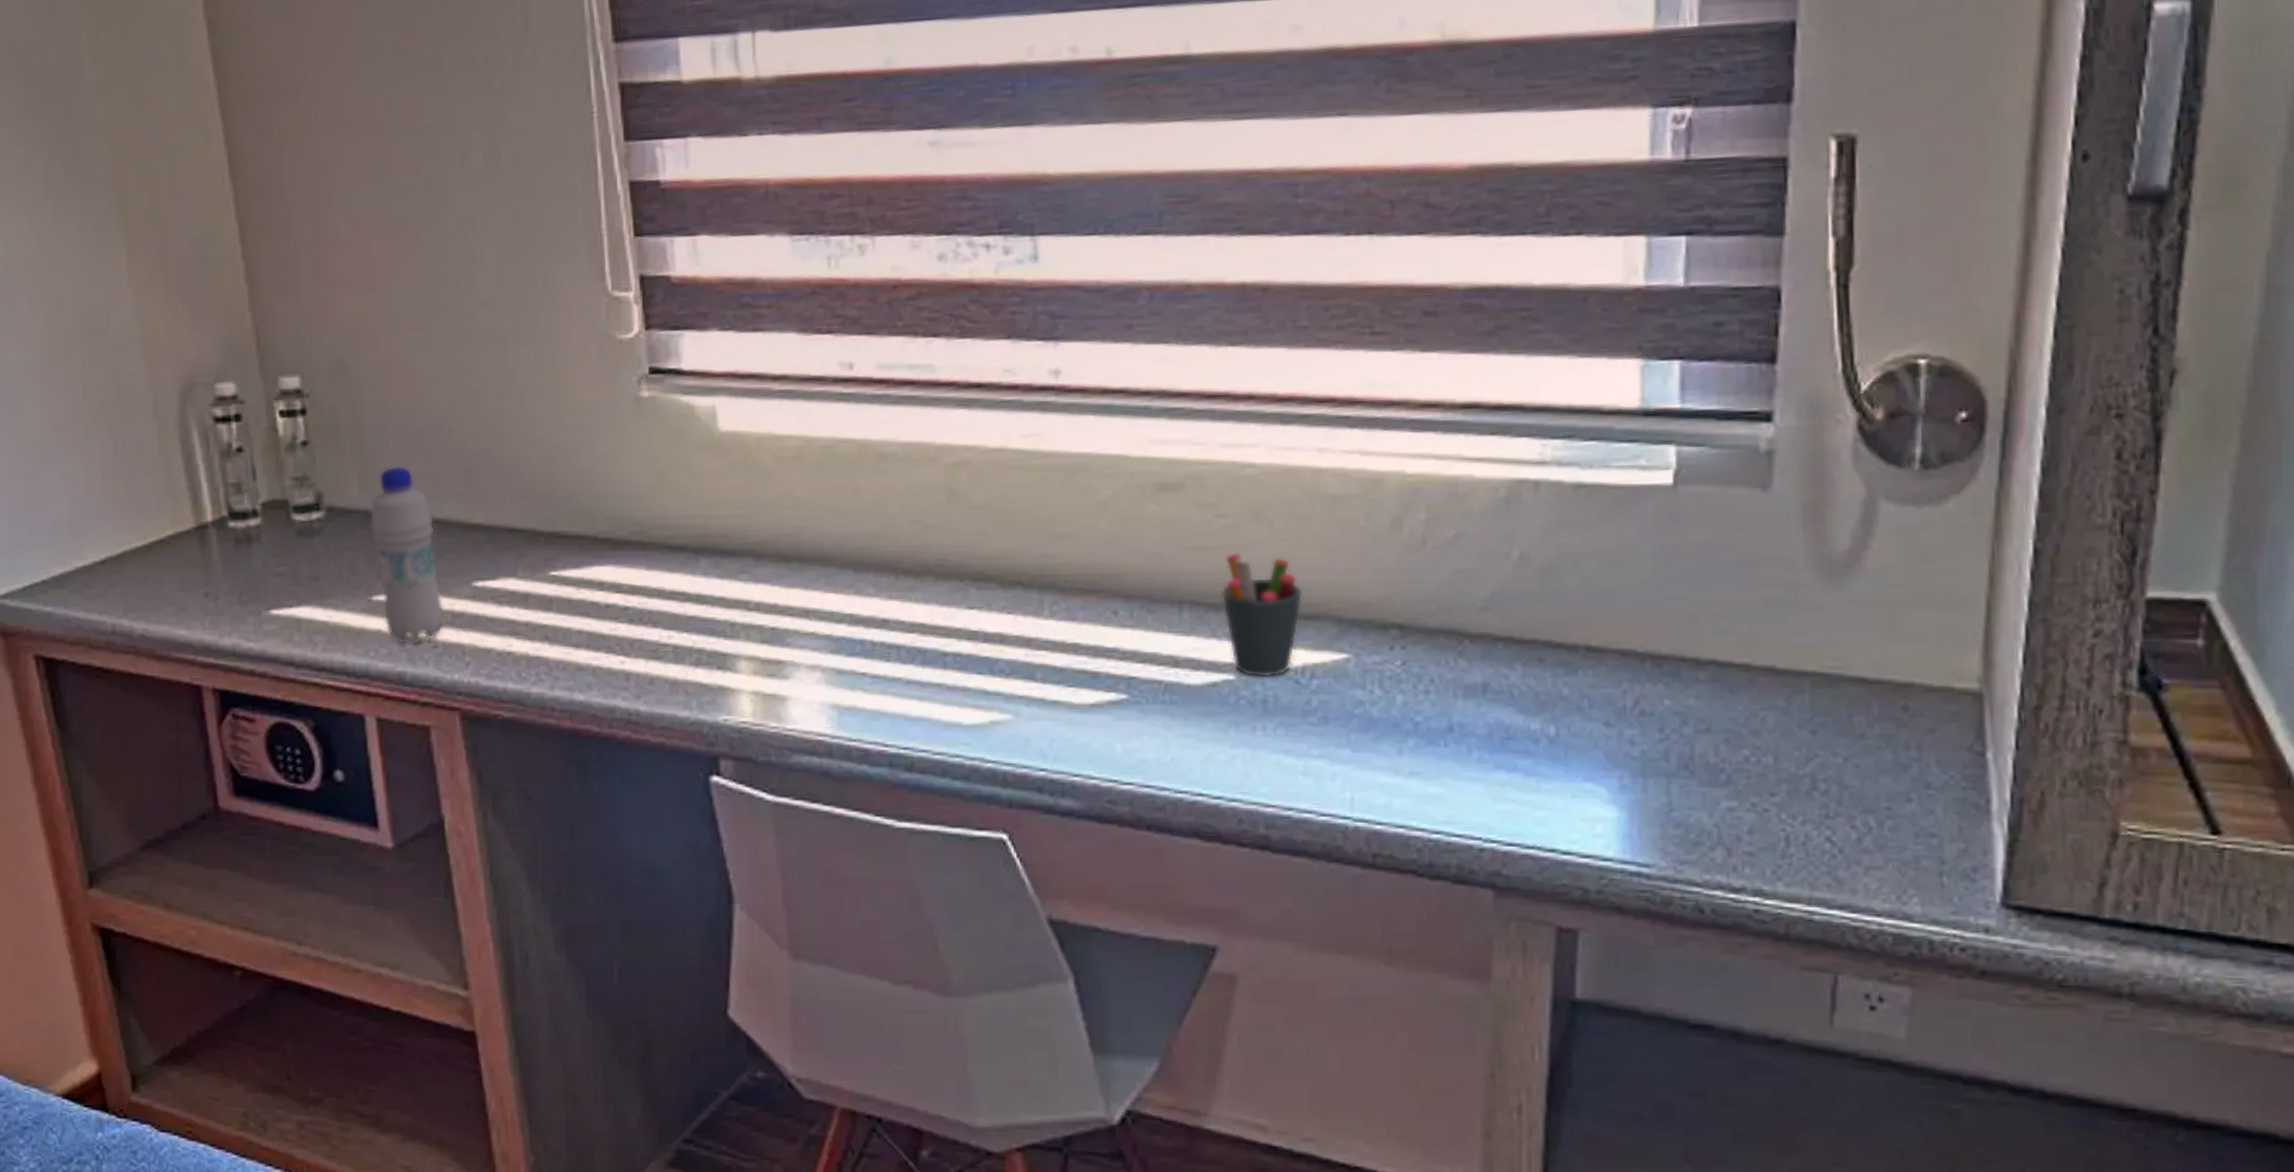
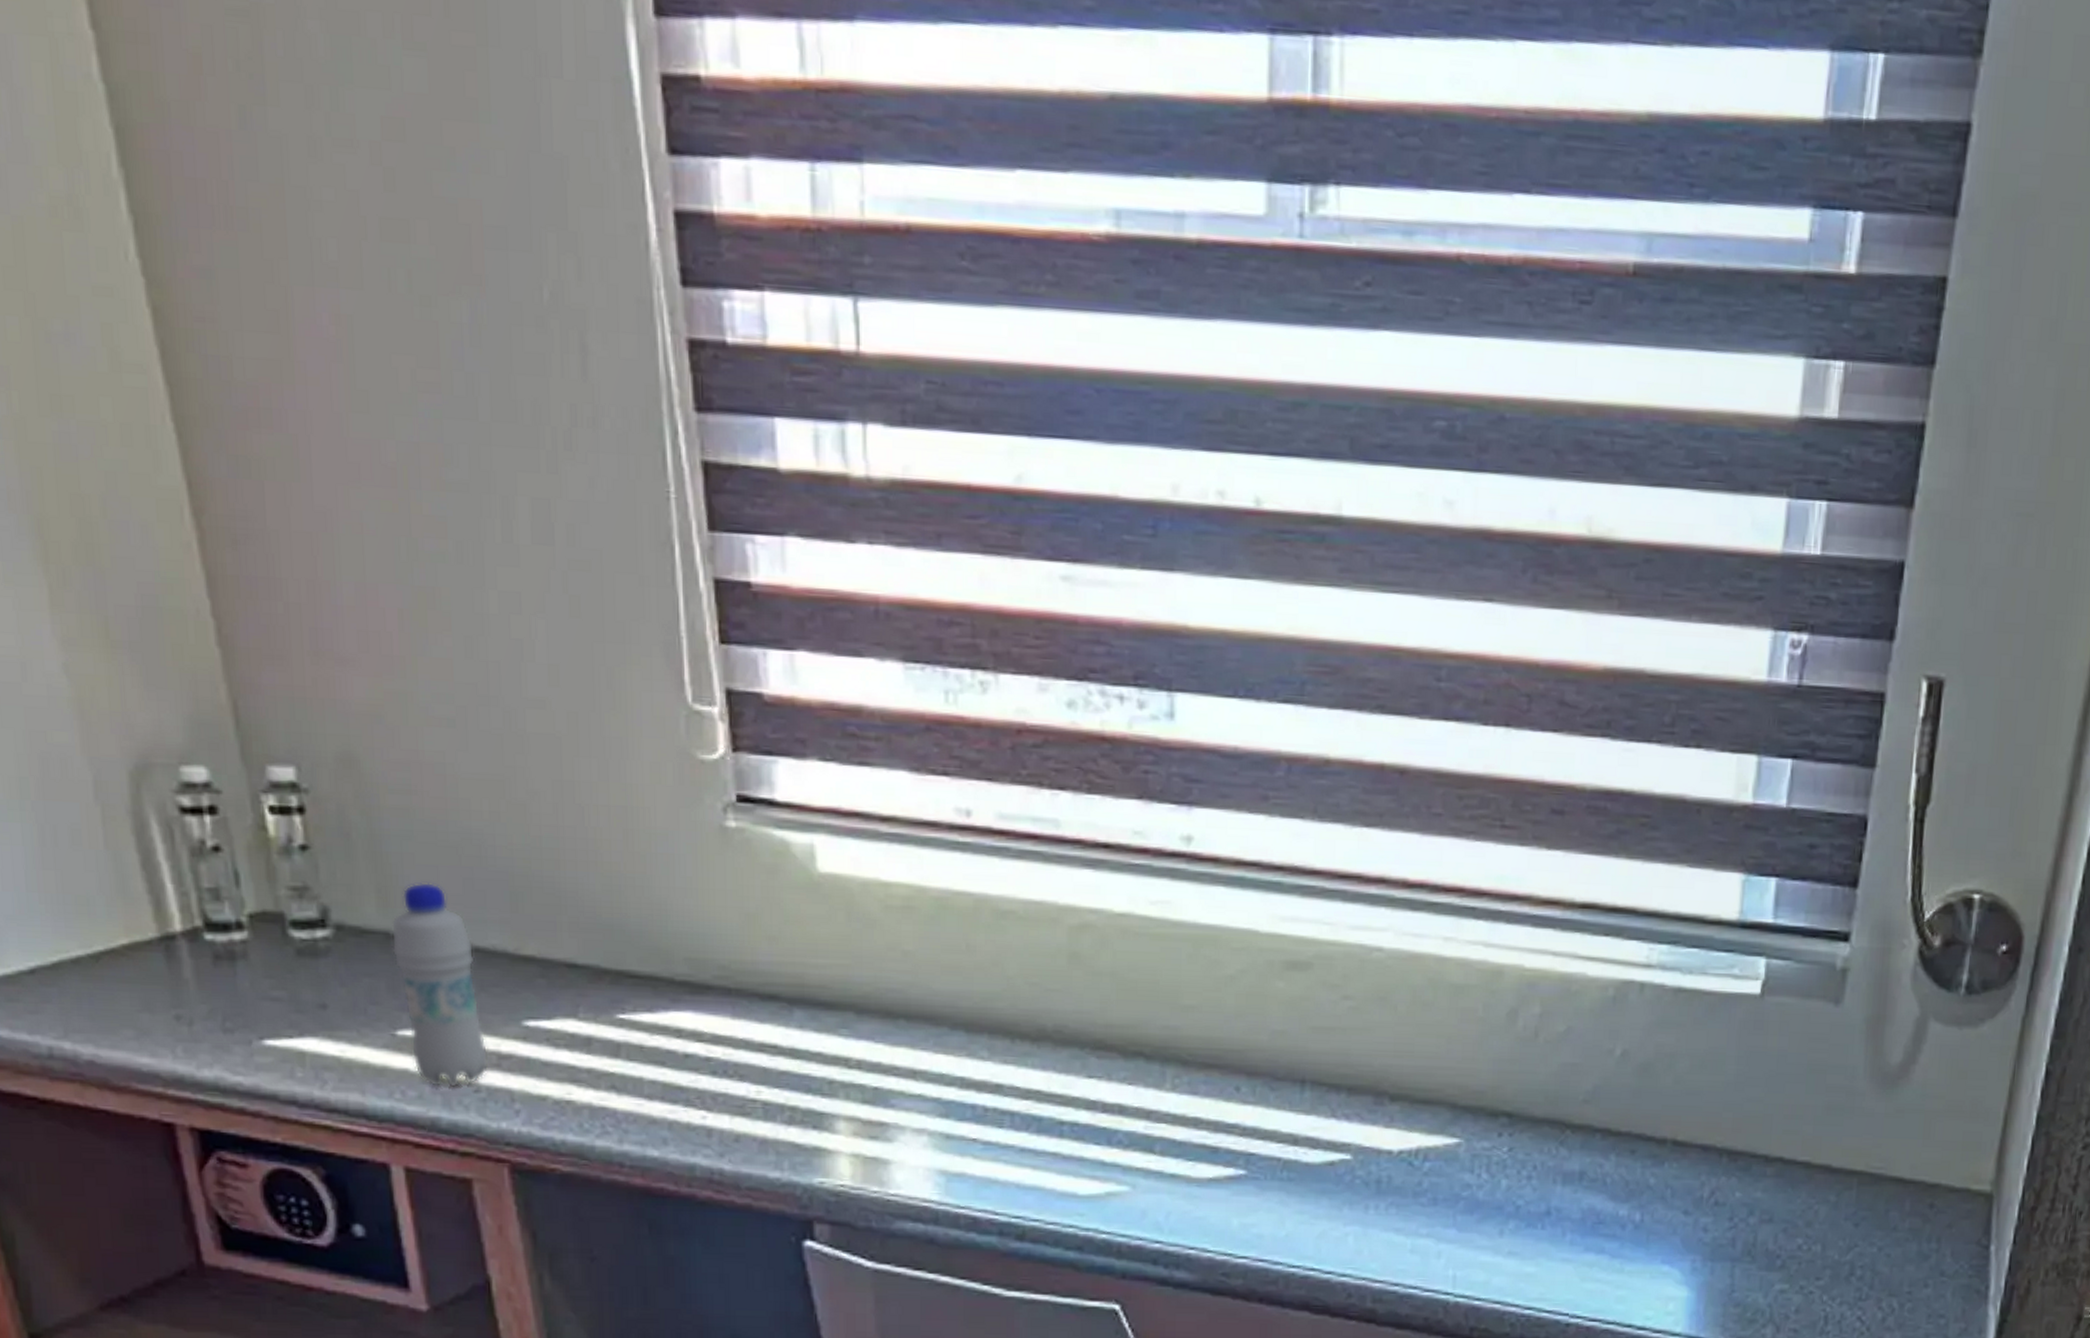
pen holder: present [1221,552,1303,678] -> none [1342,1034,1422,1159]

